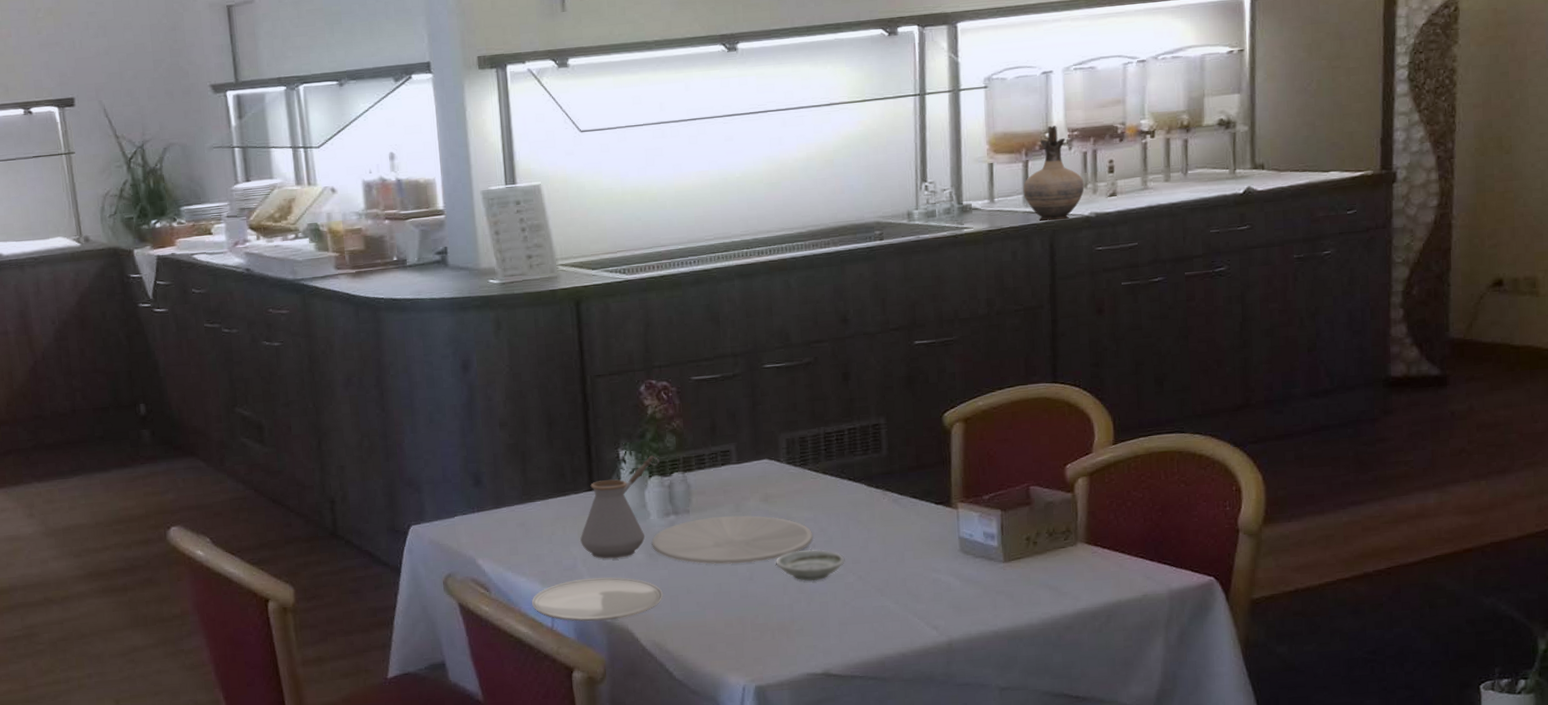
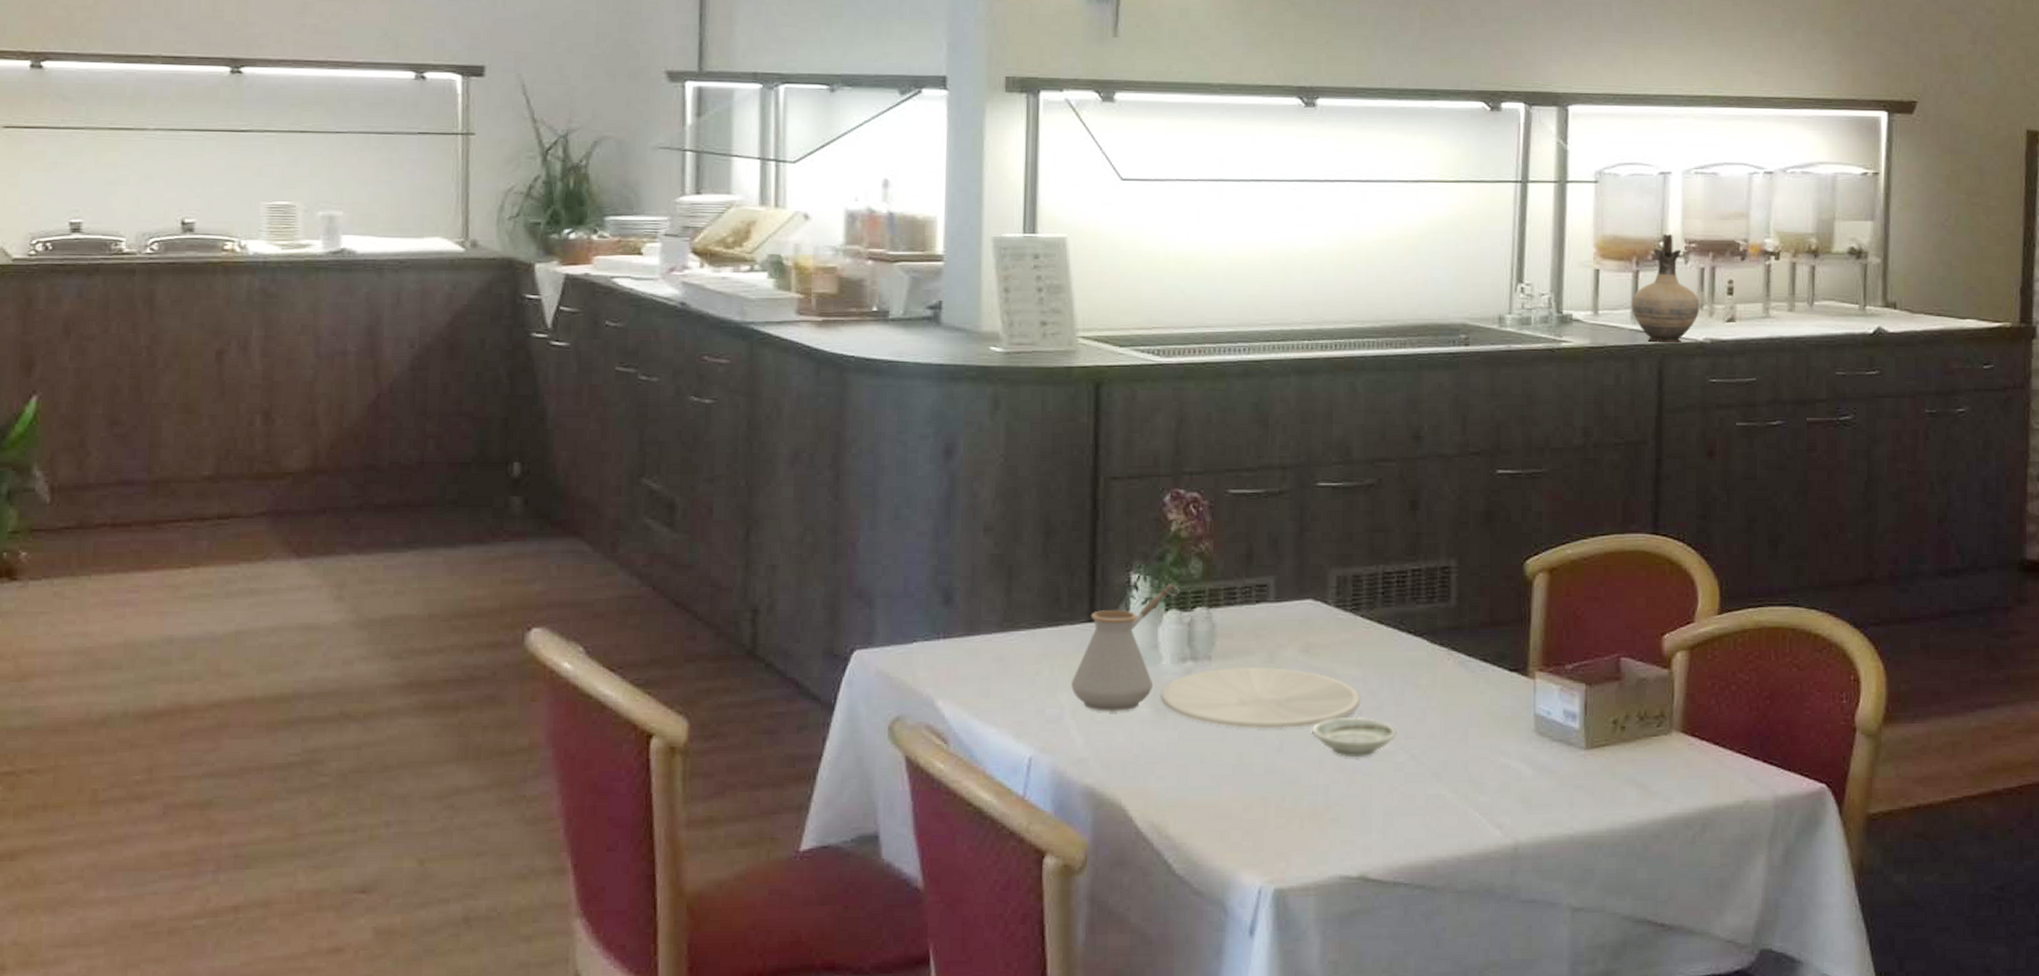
plate: present [531,577,663,622] -> none [1000,734,1169,792]

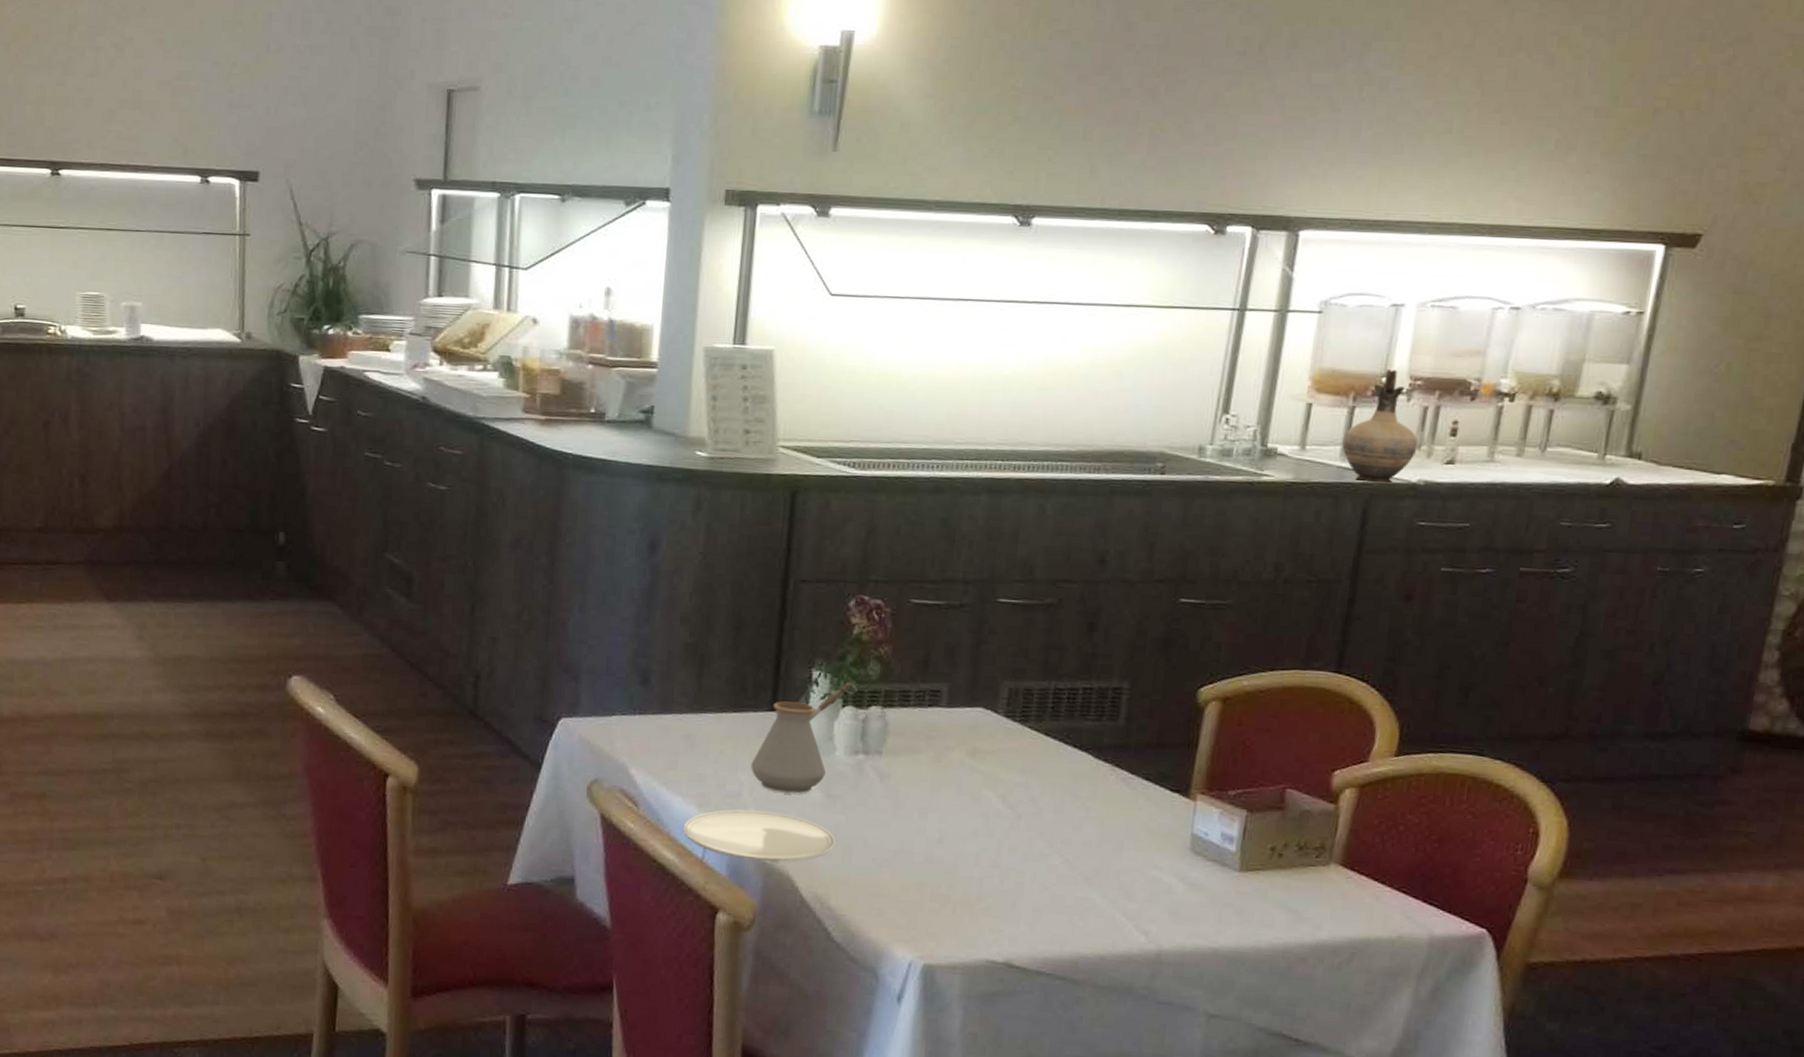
plate: none [1000,734,1169,792] -> present [683,809,836,862]
plate: present [1160,666,1361,729] -> none [832,763,1021,824]
saucer: present [1312,718,1397,758] -> none [972,818,1053,857]

